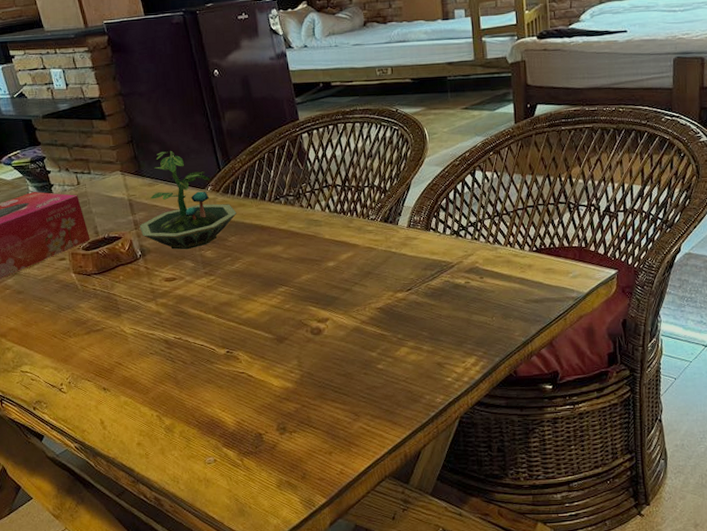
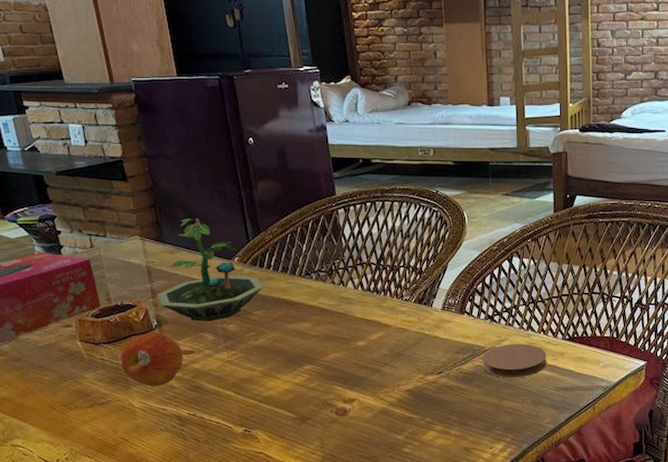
fruit: none [110,262,167,313] -> present [120,333,184,387]
coaster: none [450,257,515,293] -> present [483,344,546,378]

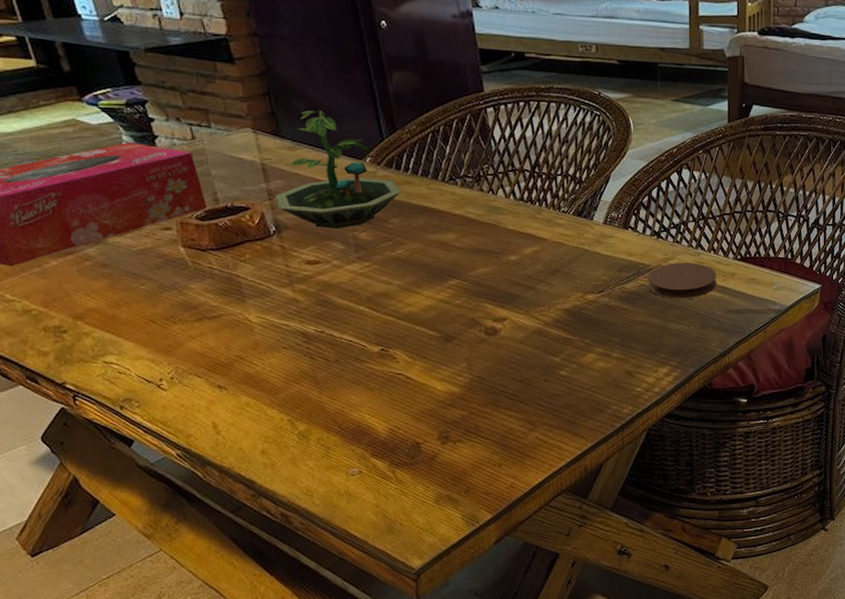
fruit: present [120,333,184,387] -> none [232,239,309,300]

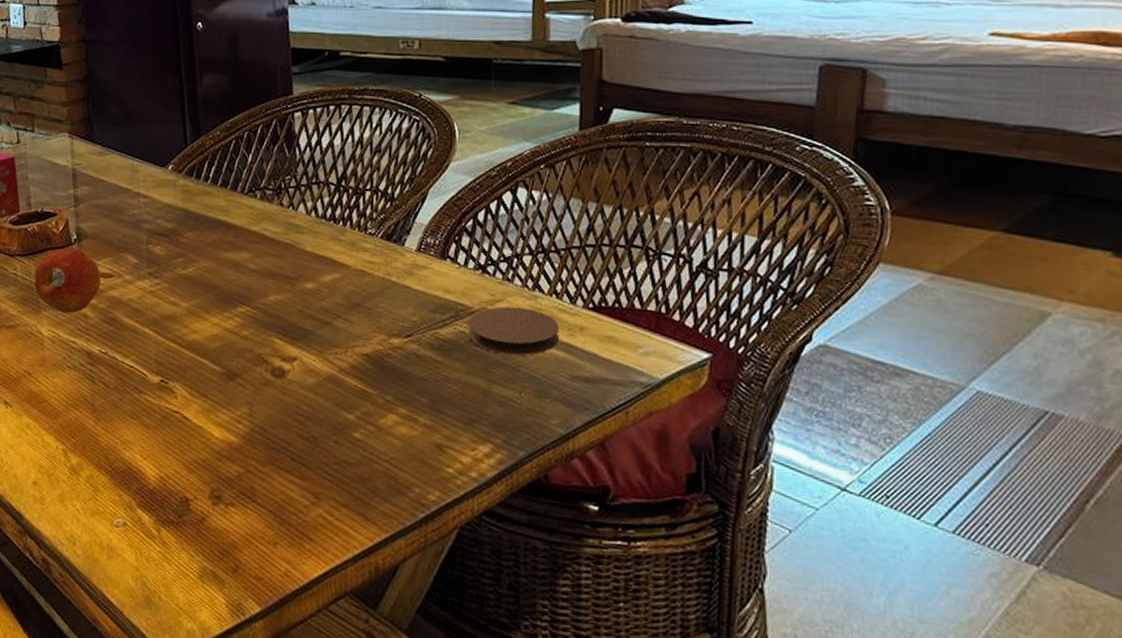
fruit: none [232,239,309,300] -> present [34,248,102,314]
terrarium: present [274,110,401,229] -> none [79,114,199,241]

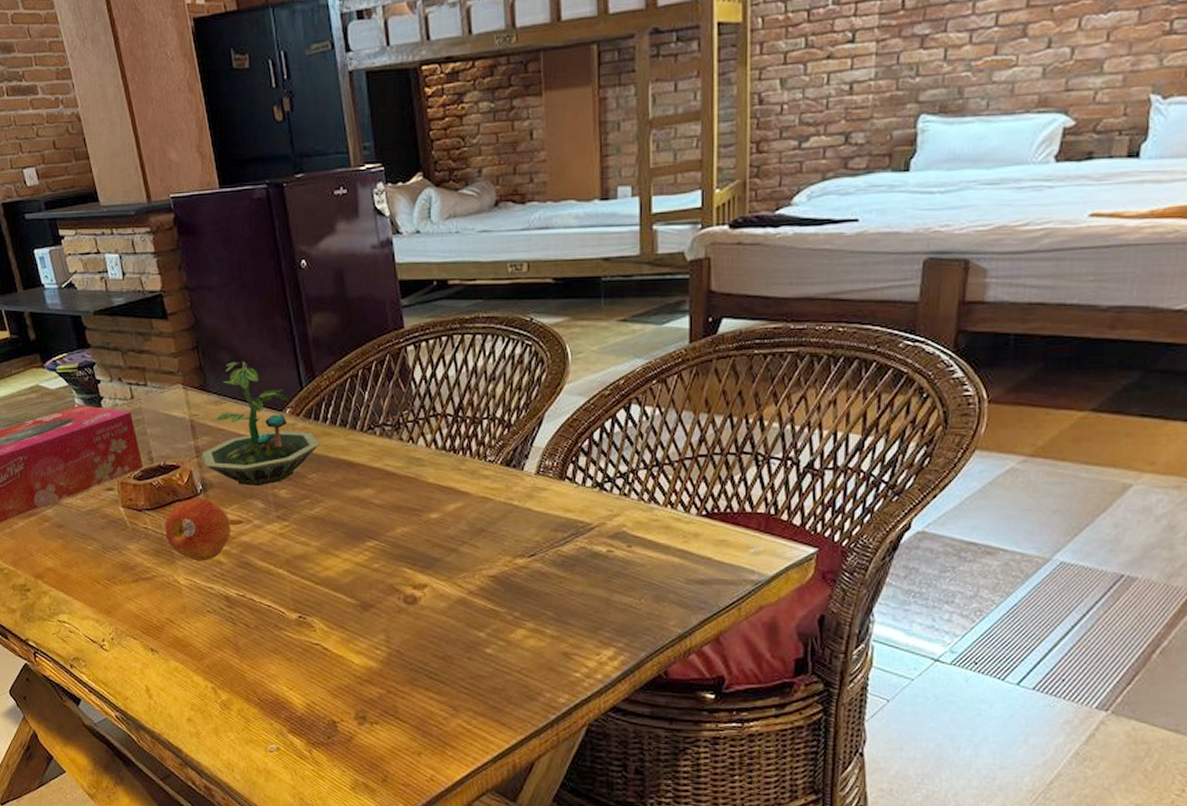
terrarium: none [79,114,199,241] -> present [201,361,320,487]
coaster: present [468,306,559,356] -> none [588,520,674,565]

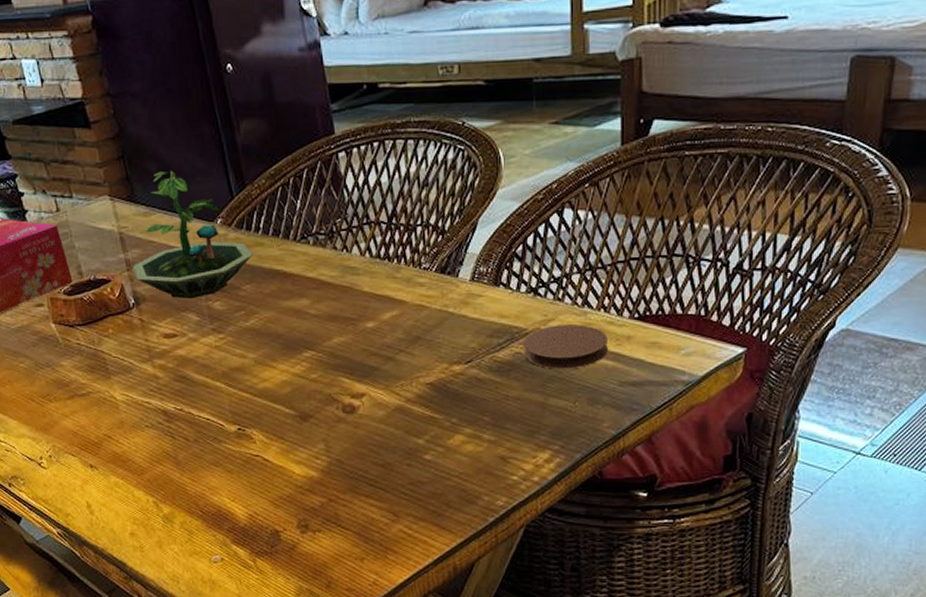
fruit: present [164,498,231,562] -> none [98,313,167,376]
coaster: none [588,520,674,565] -> present [523,324,608,369]

